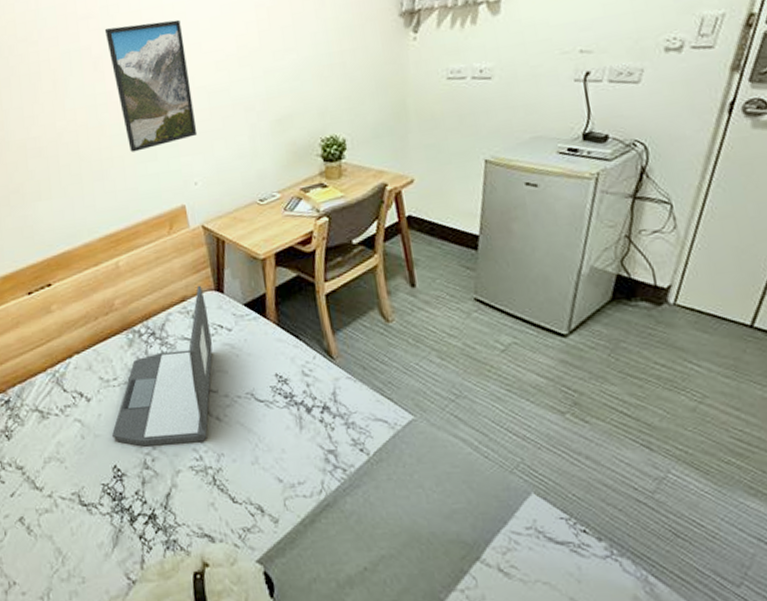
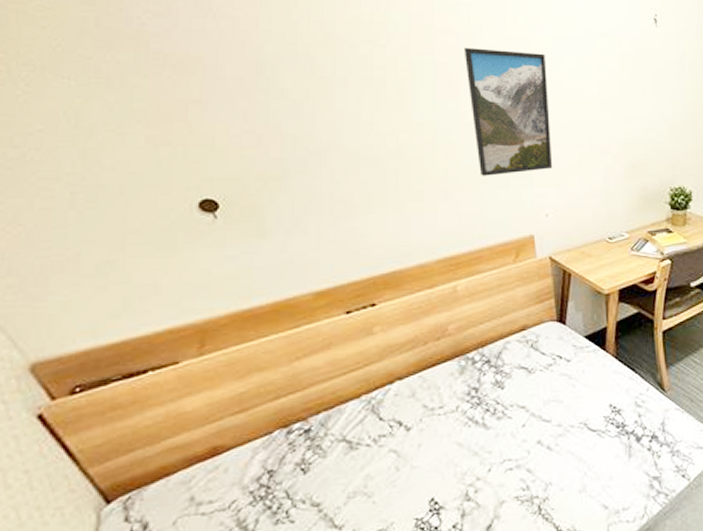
laptop: present [112,285,213,447] -> none [432,315,549,478]

